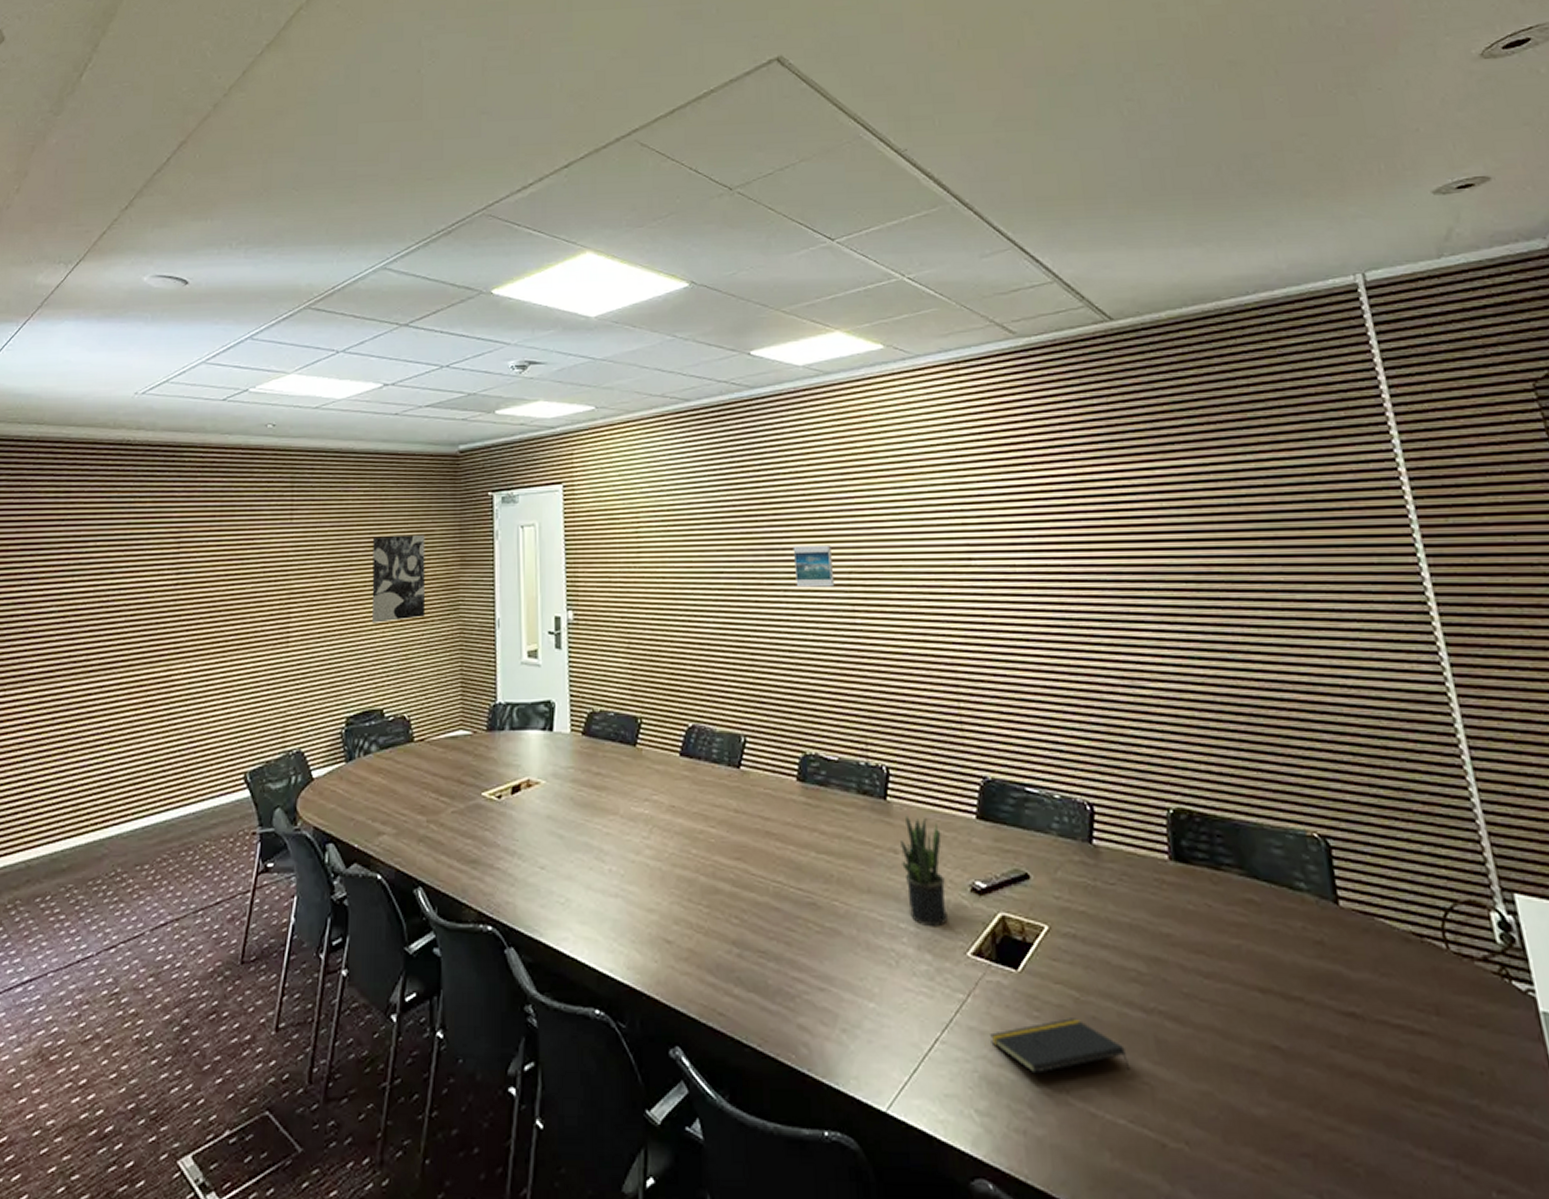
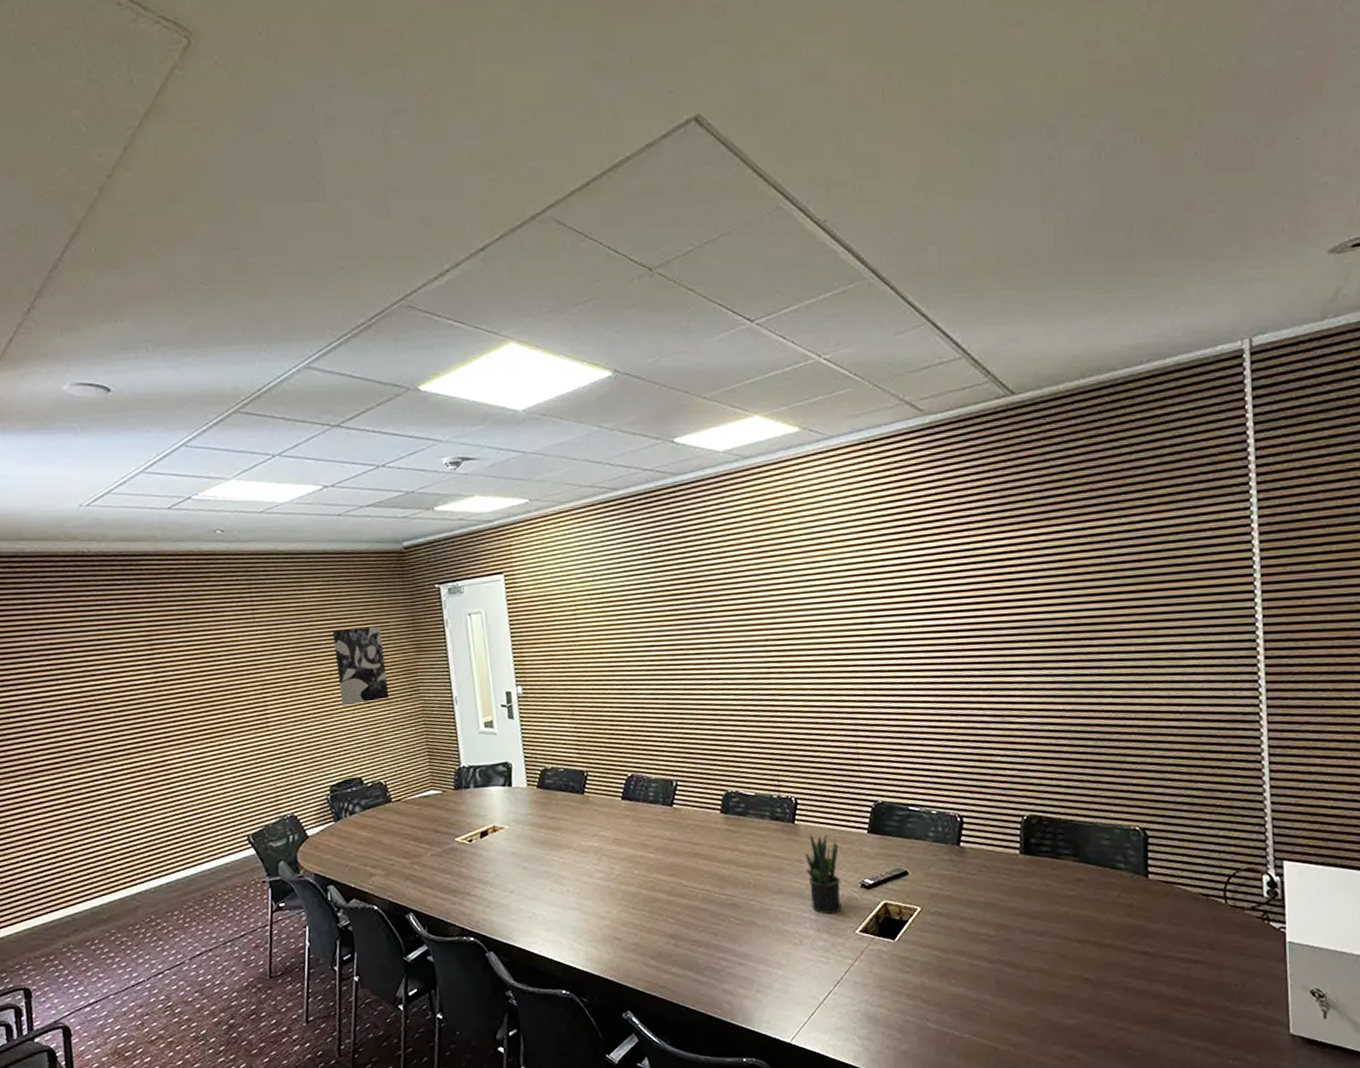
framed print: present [793,545,835,588] -> none [715,617,753,656]
notepad: present [990,1018,1131,1074] -> none [871,970,976,1010]

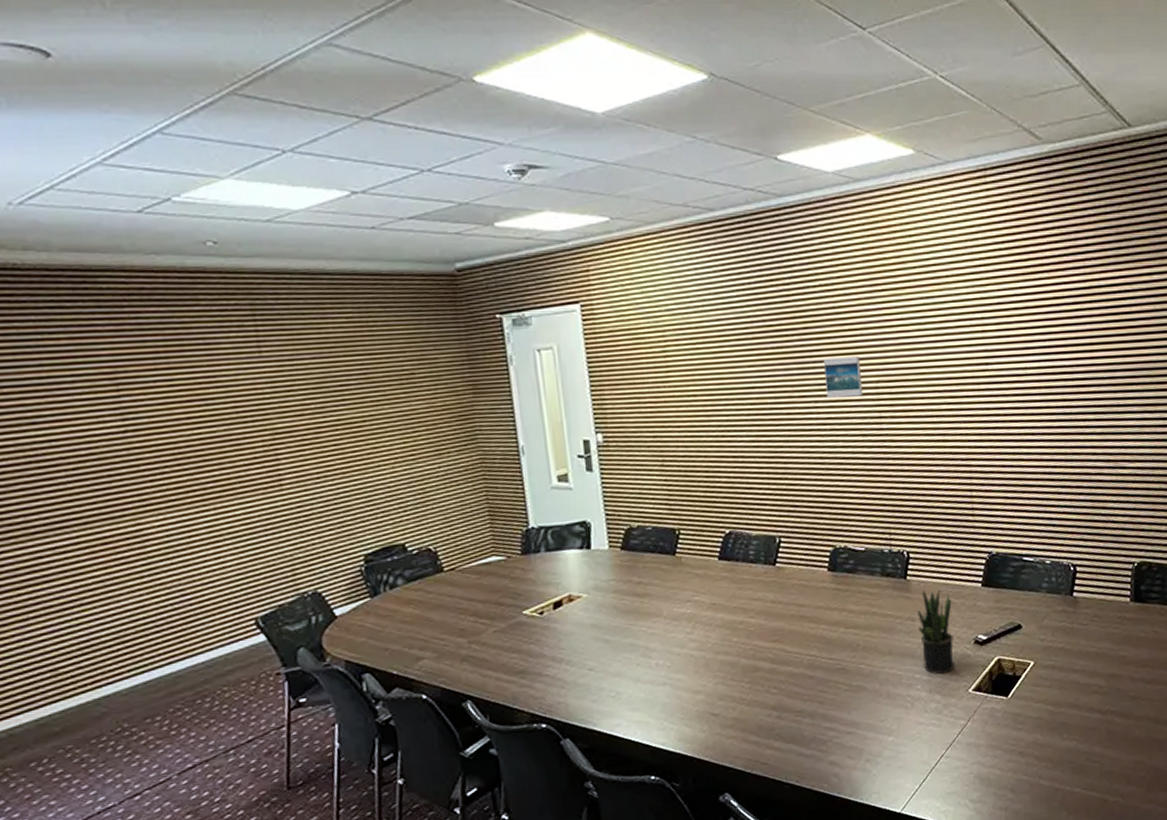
wall art: present [333,626,390,706] -> none [366,362,440,459]
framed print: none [715,617,753,656] -> present [823,356,863,398]

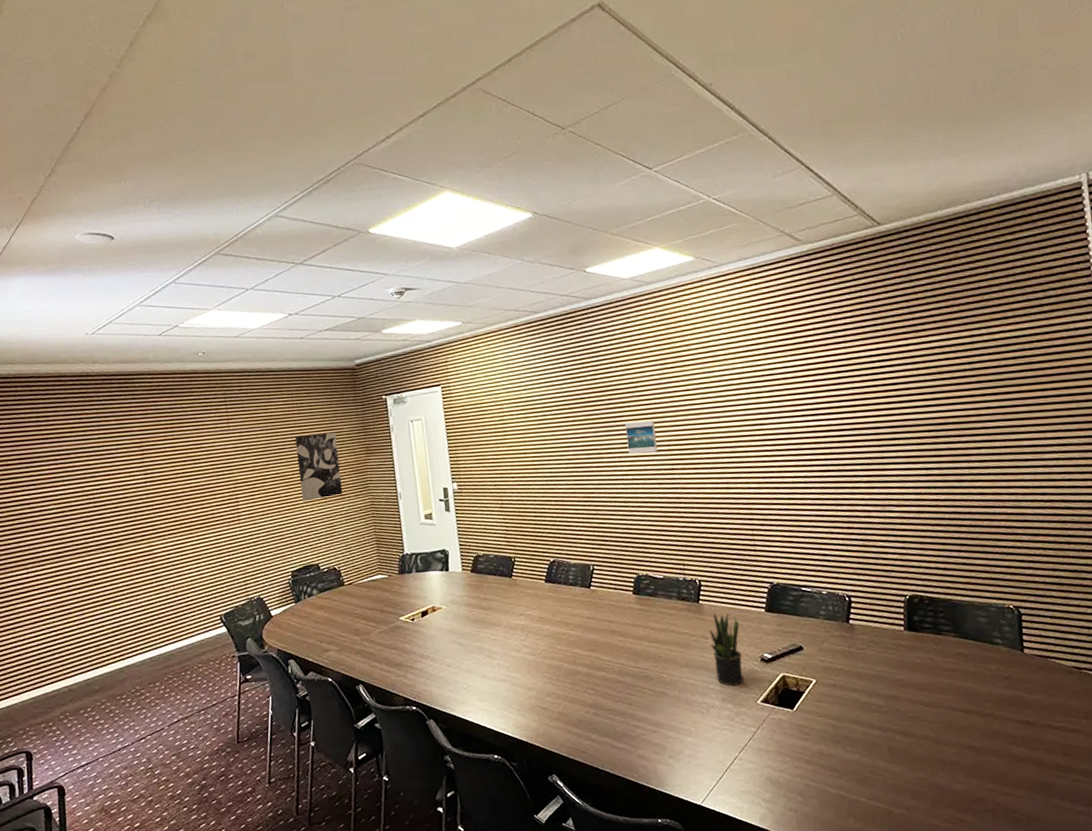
wall art: none [366,362,440,459] -> present [295,432,343,502]

